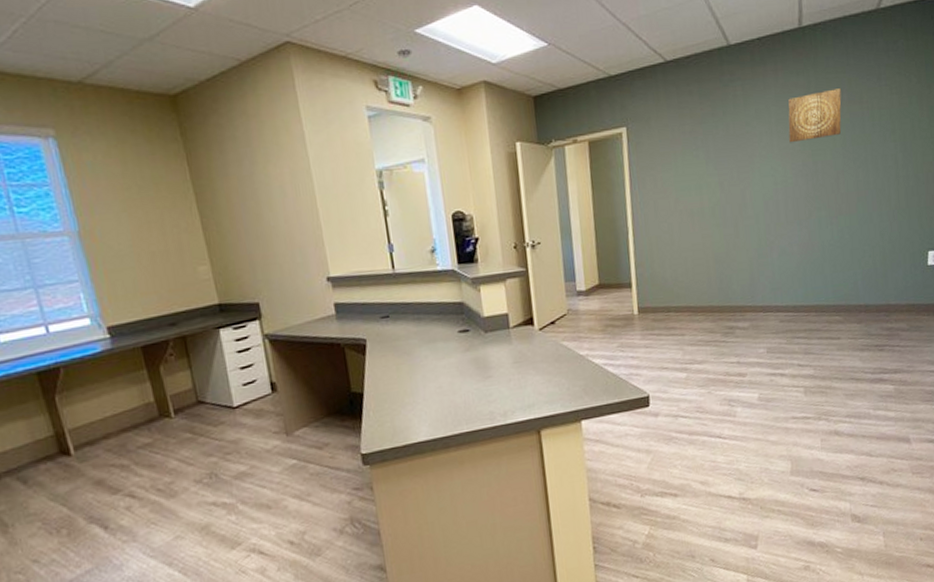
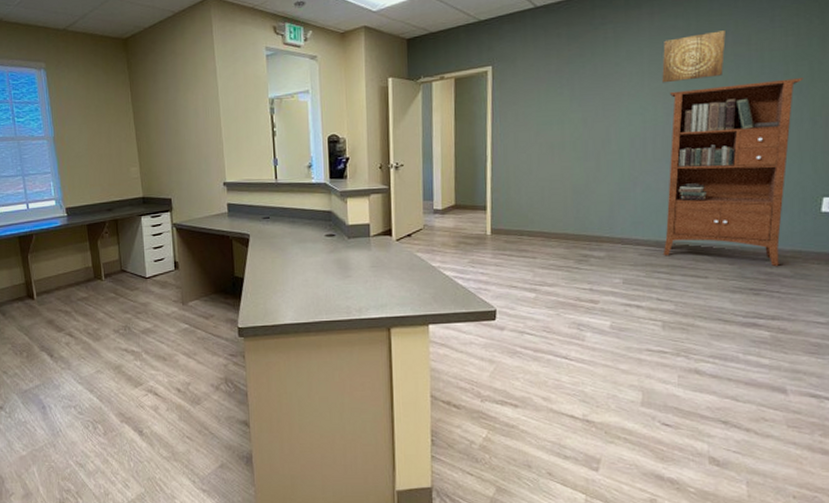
bookcase: none [797,136,907,321] -> present [663,78,804,266]

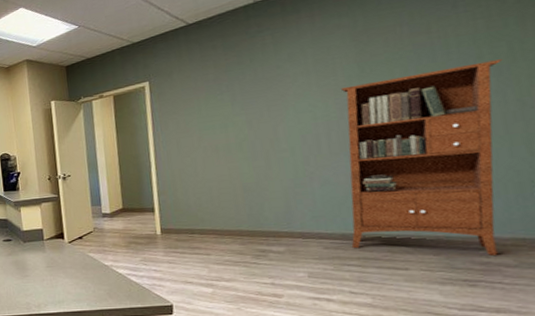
wall art: present [662,30,726,83] -> none [328,22,402,80]

